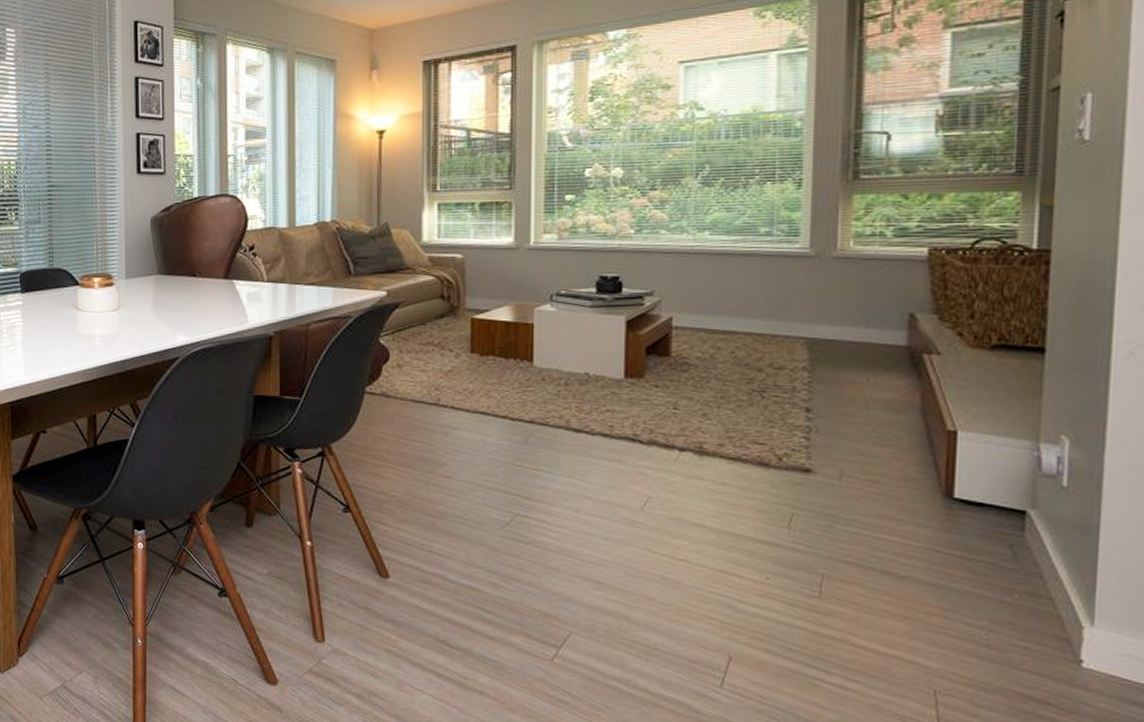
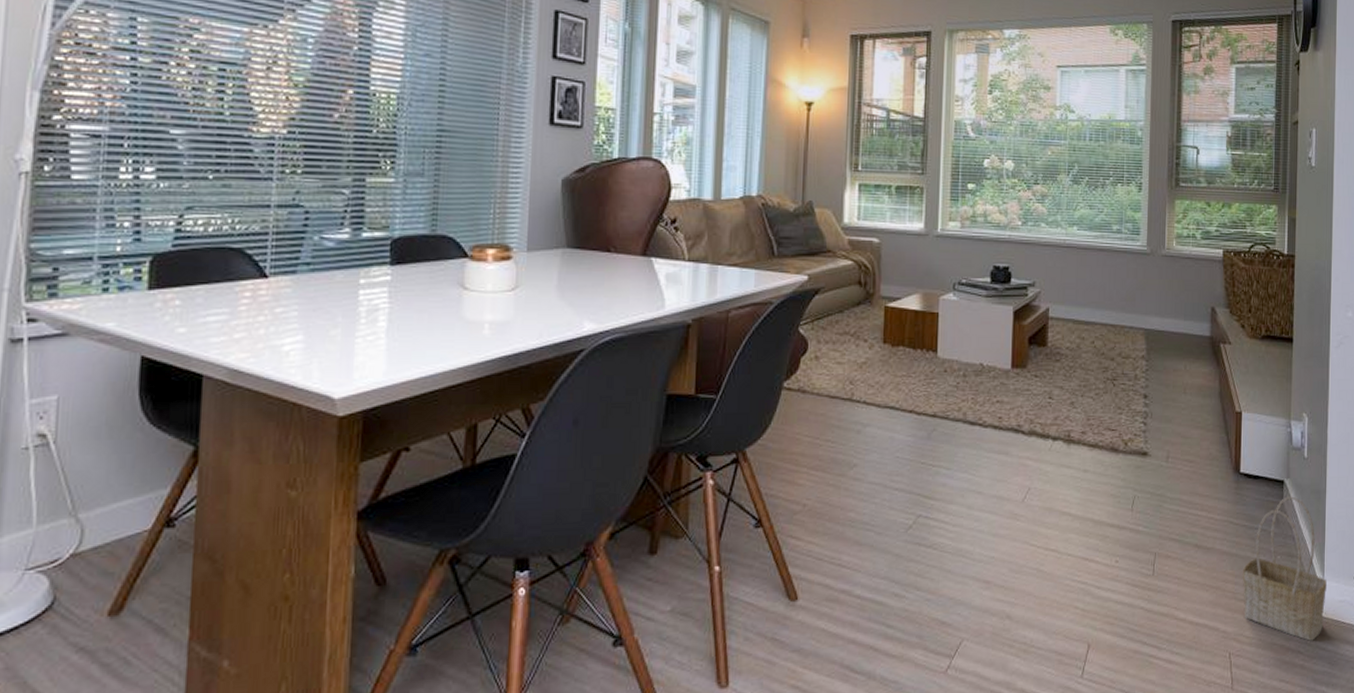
basket: none [955,529,1098,694] -> present [1242,496,1327,641]

